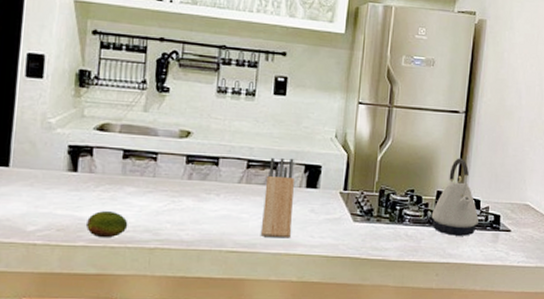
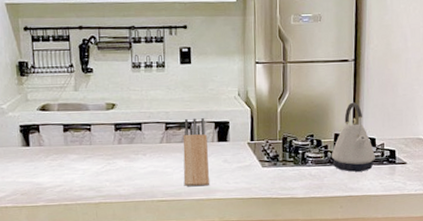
fruit: present [85,211,128,238] -> none [42,176,76,198]

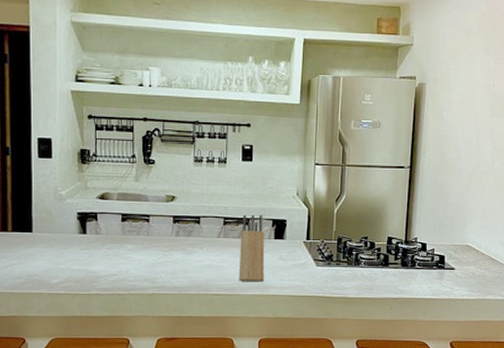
kettle: present [331,102,375,172] -> none [383,207,425,275]

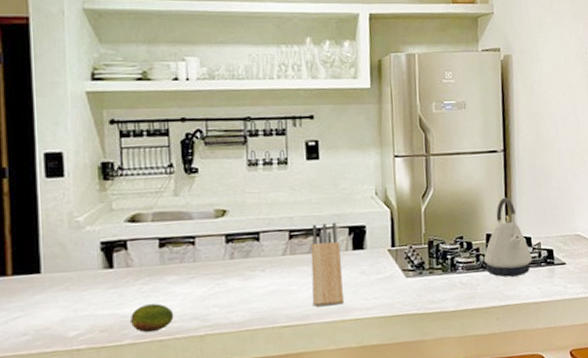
fruit: none [96,265,130,287] -> present [129,303,174,333]
kettle: none [383,207,425,275] -> present [483,197,532,277]

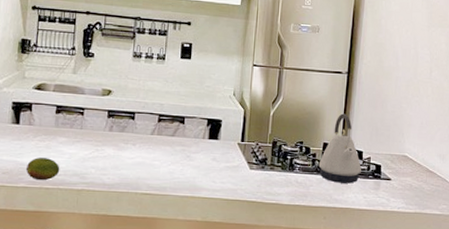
knife block: present [310,222,344,306] -> none [170,113,199,183]

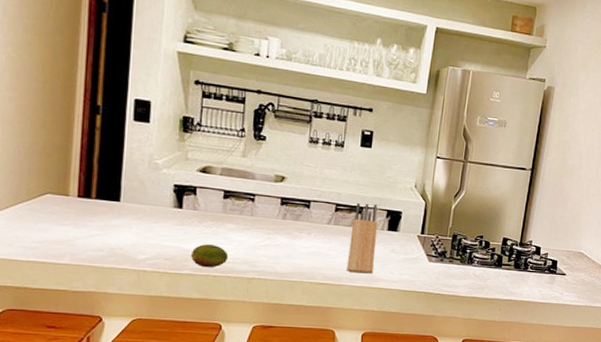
knife block: none [170,113,199,183] -> present [346,203,378,274]
kettle: present [318,113,361,184] -> none [497,209,538,278]

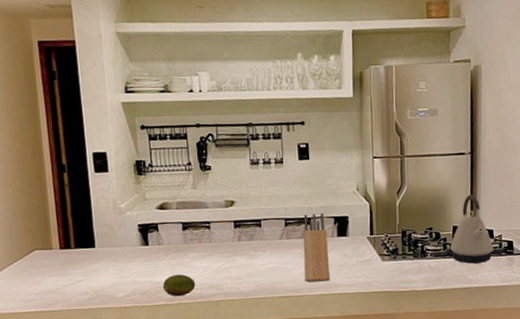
kettle: none [497,209,538,278] -> present [450,194,493,264]

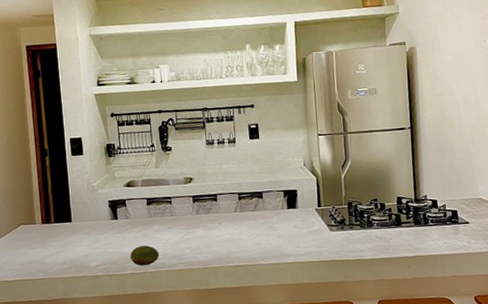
knife block: present [303,212,330,282] -> none [255,187,282,251]
kettle: present [450,194,493,264] -> none [395,167,438,233]

